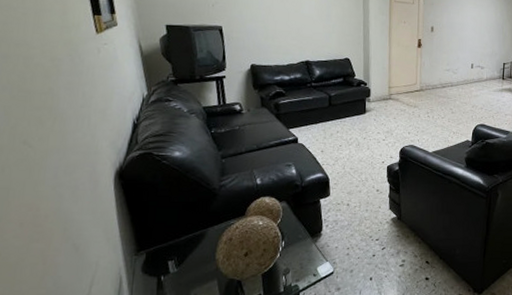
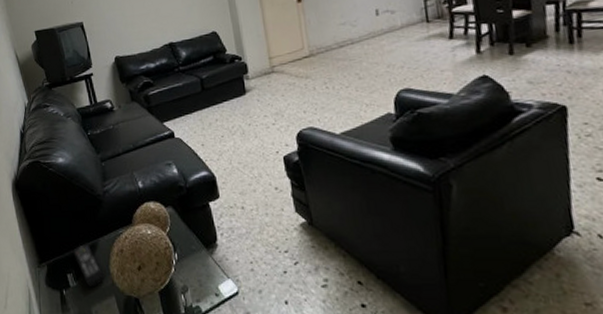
remote control: none [177,232,209,273] -> present [72,243,105,288]

